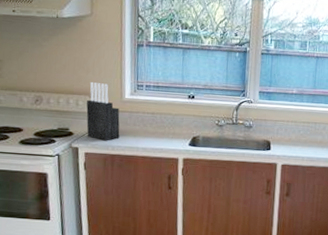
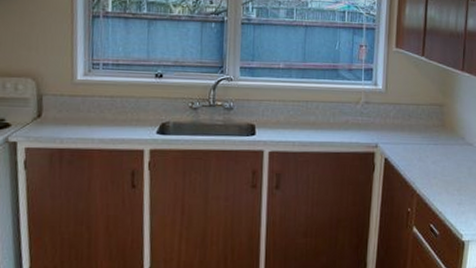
knife block: present [86,82,120,140] -> none [27,62,71,131]

